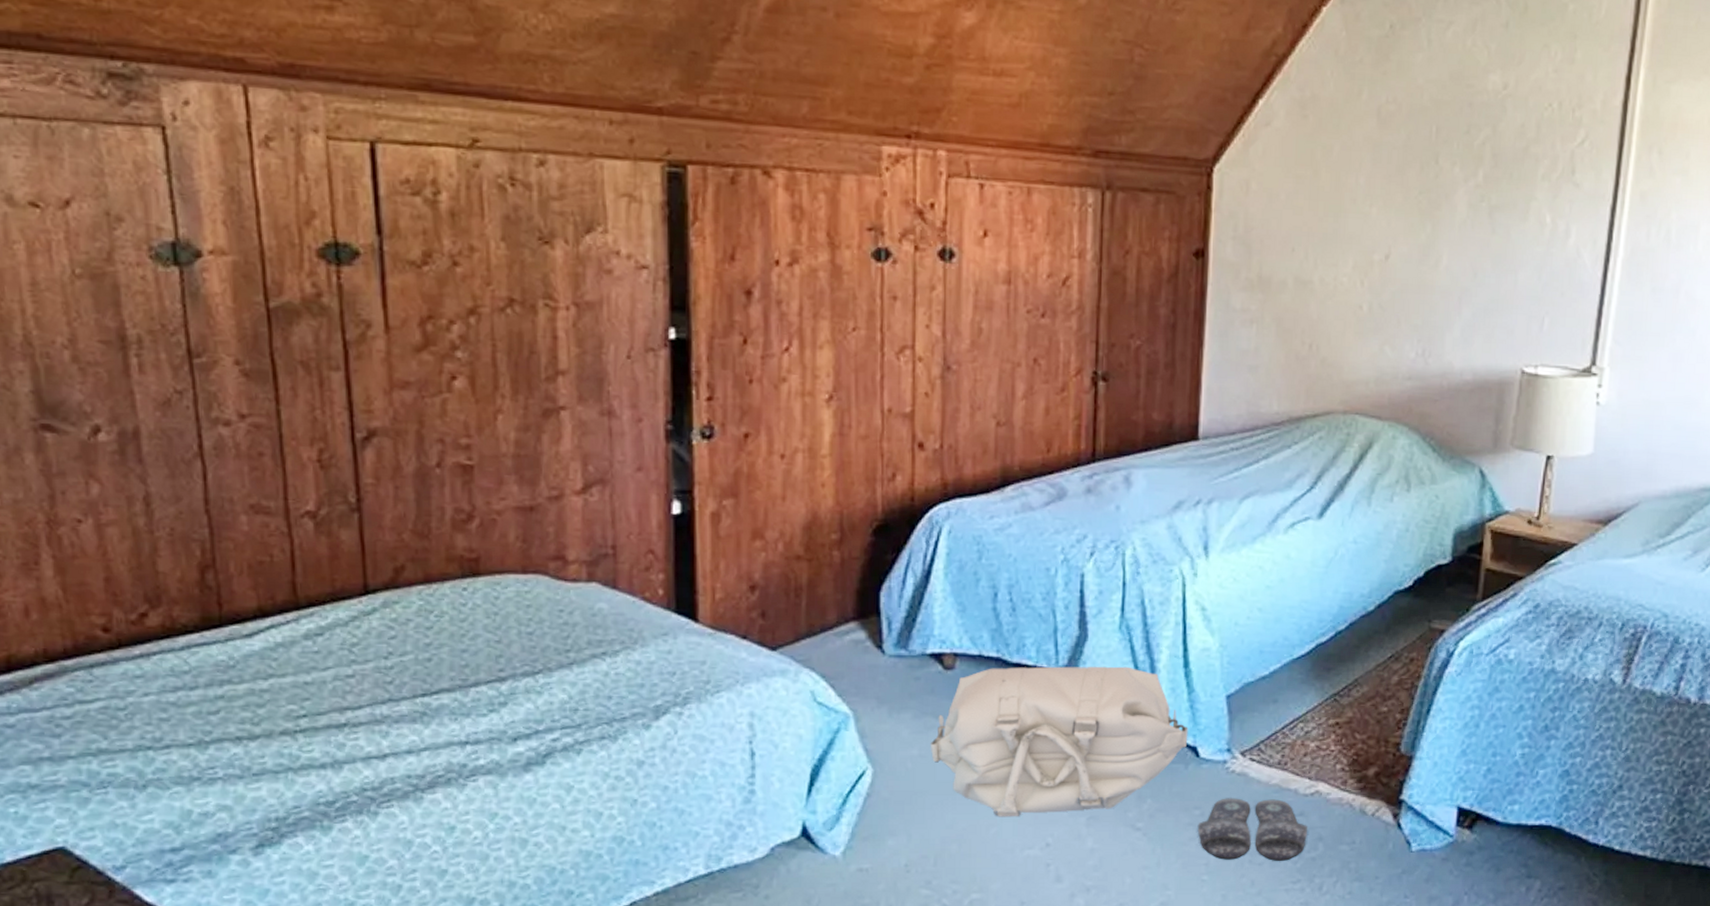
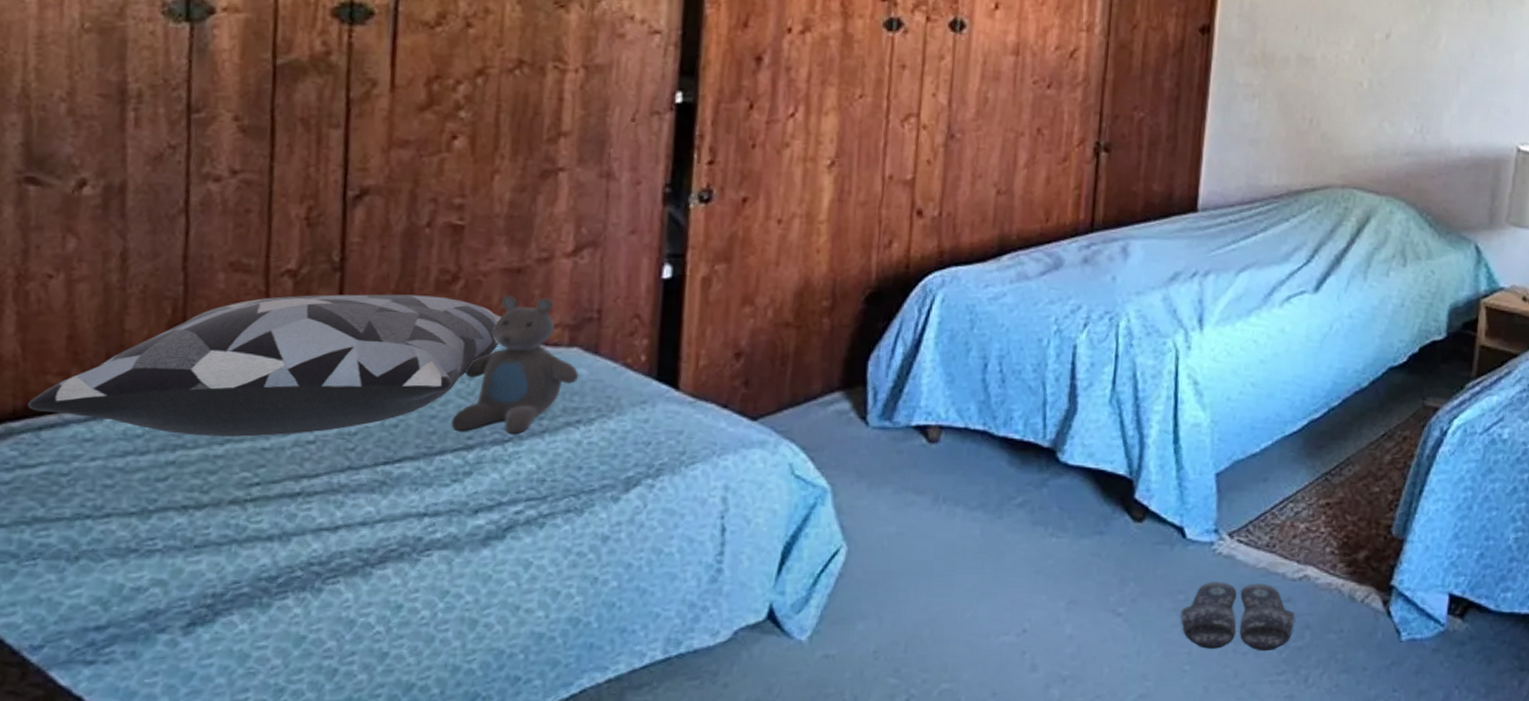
pillow: none [77,533,520,672] -> present [28,294,502,437]
stuffed animal: none [482,533,601,667] -> present [451,295,579,435]
duffel bag: present [930,666,1188,817] -> none [908,441,1176,601]

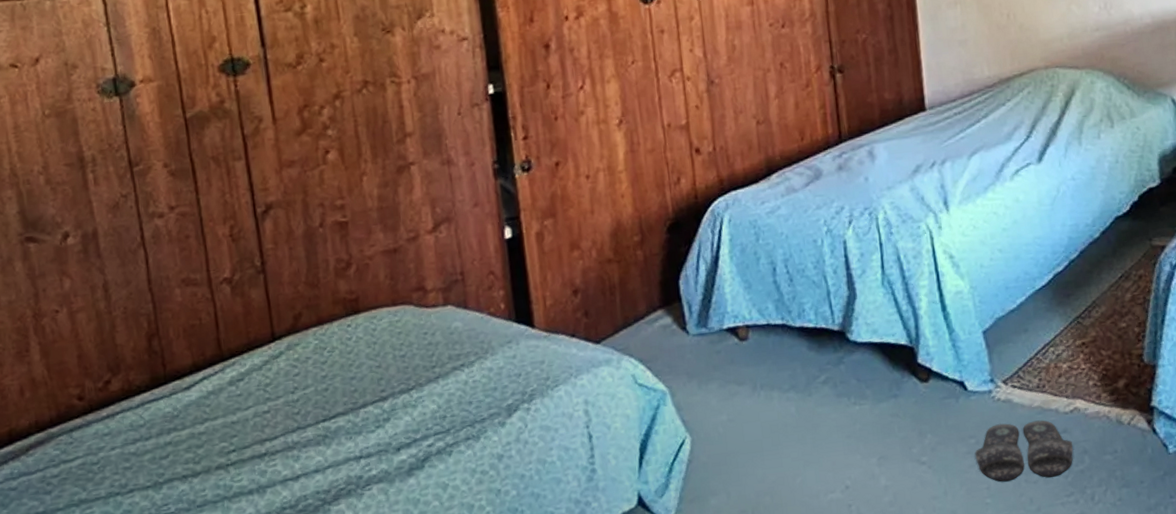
pillow: present [28,294,502,437] -> none [60,281,391,420]
stuffed animal: present [451,295,579,435] -> none [367,269,456,388]

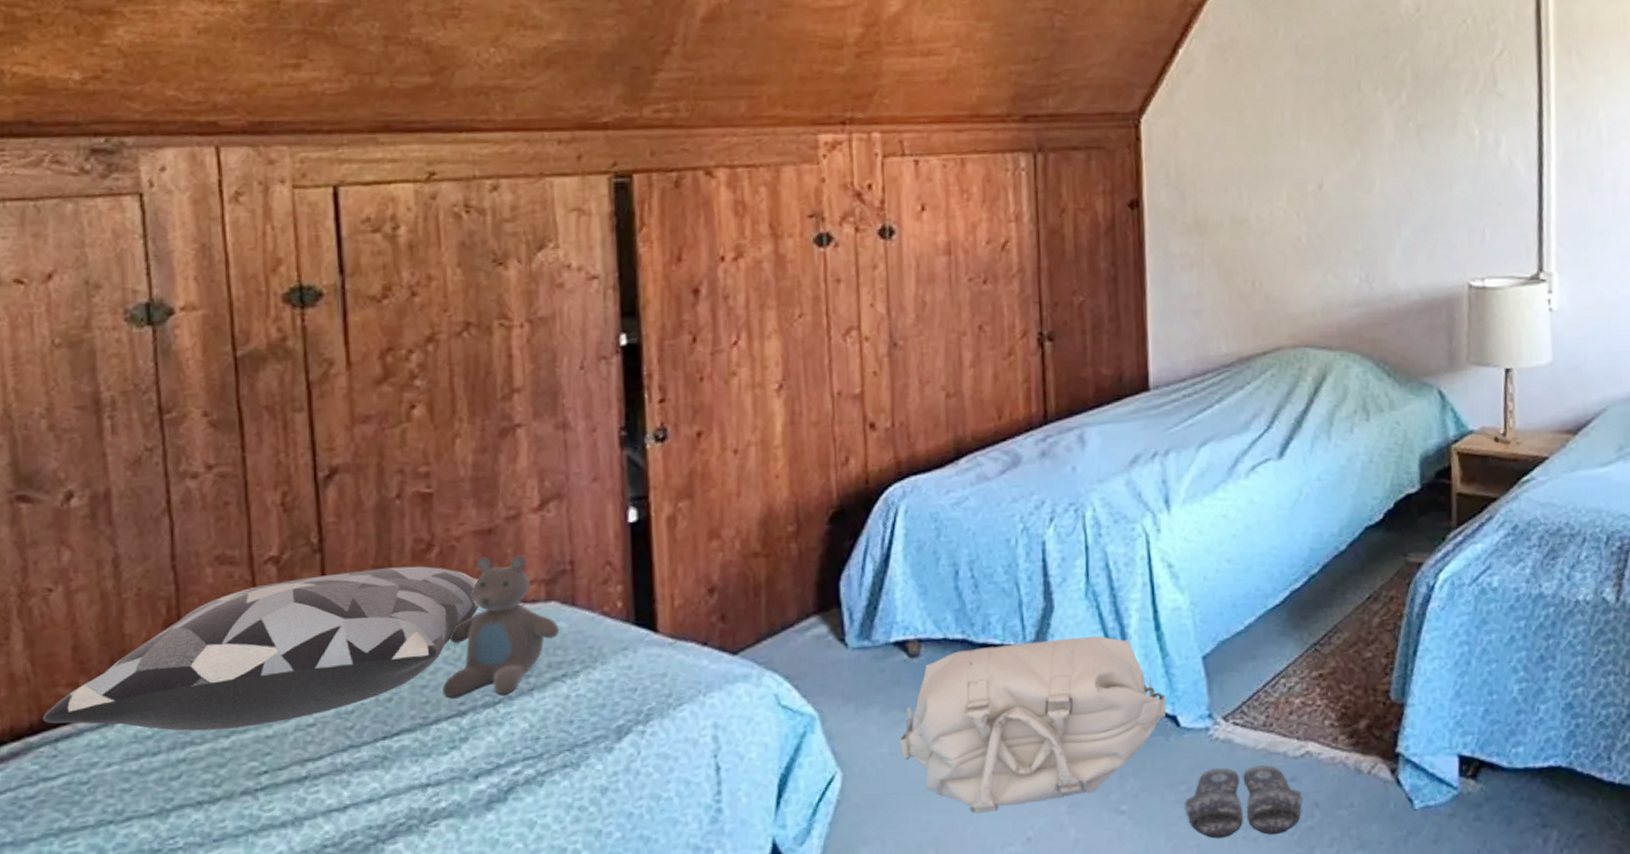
pillow: none [60,281,391,420] -> present [43,566,479,731]
stuffed animal: none [367,269,456,388] -> present [442,555,560,699]
duffel bag: none [736,317,955,467] -> present [899,635,1166,814]

